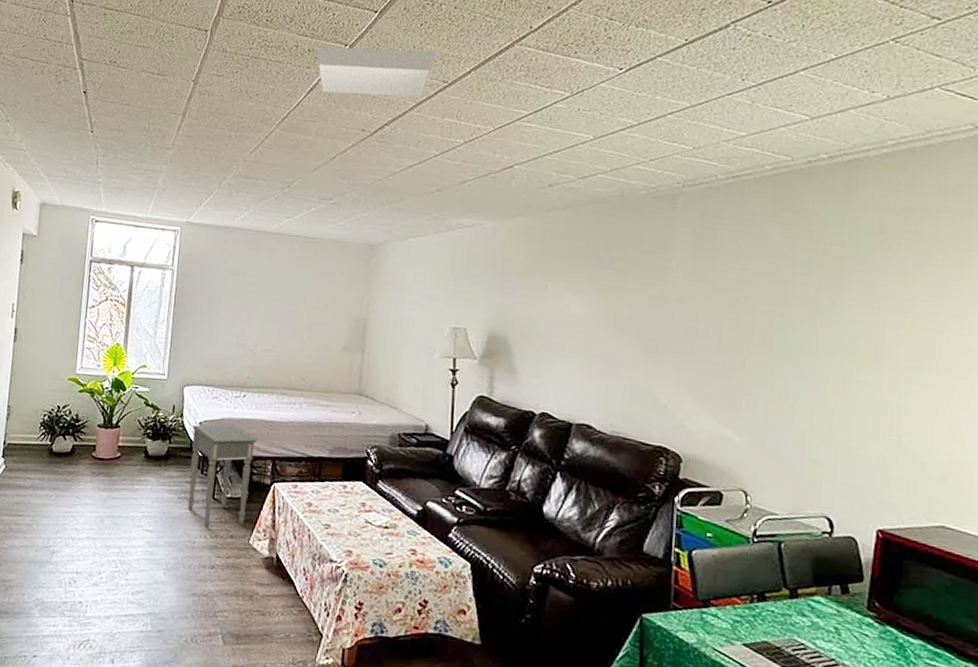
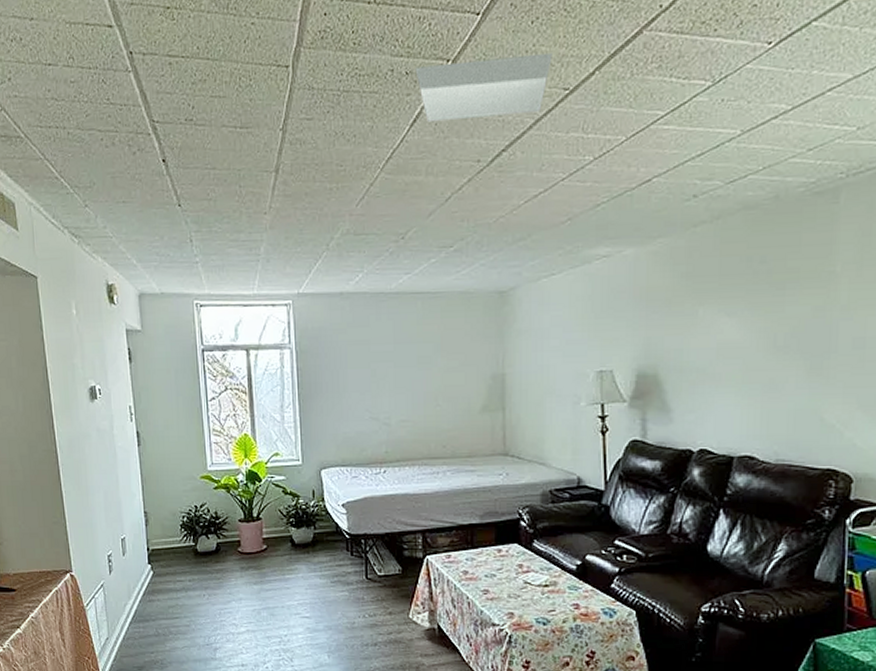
side table: present [187,424,258,529] -> none [336,502,405,609]

